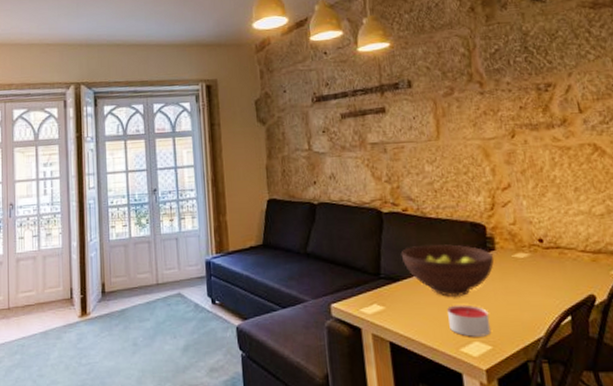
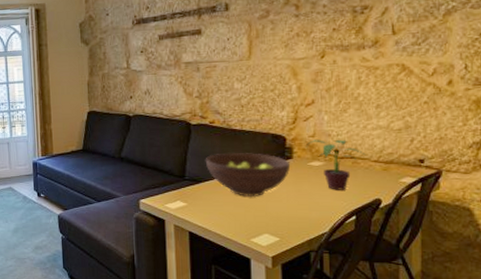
candle: present [447,304,491,337] -> none [243,204,281,230]
potted plant: none [507,228,572,286] -> present [305,140,366,190]

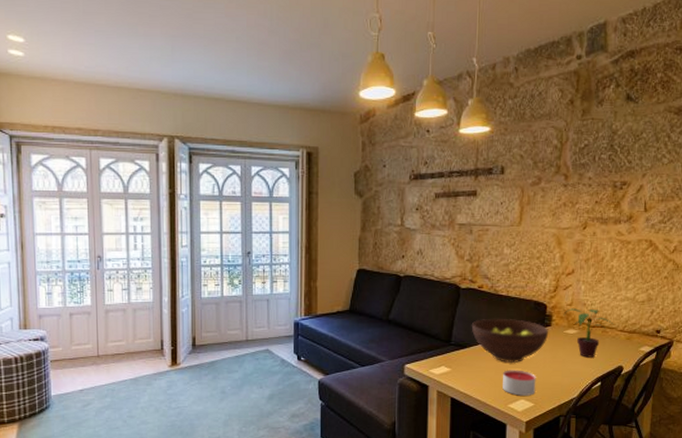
candle: none [243,204,281,230] -> present [503,370,536,396]

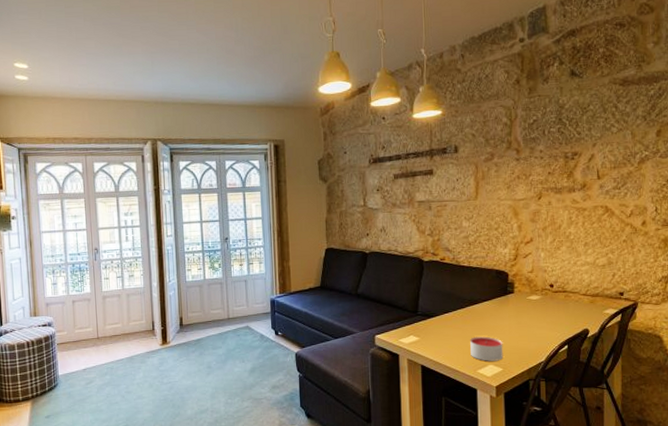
fruit bowl: present [471,318,549,364] -> none [436,287,512,331]
potted plant: present [563,308,614,358] -> none [525,275,576,322]

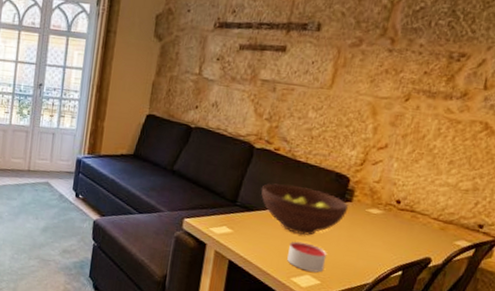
fruit bowl: none [436,287,512,331] -> present [261,183,349,236]

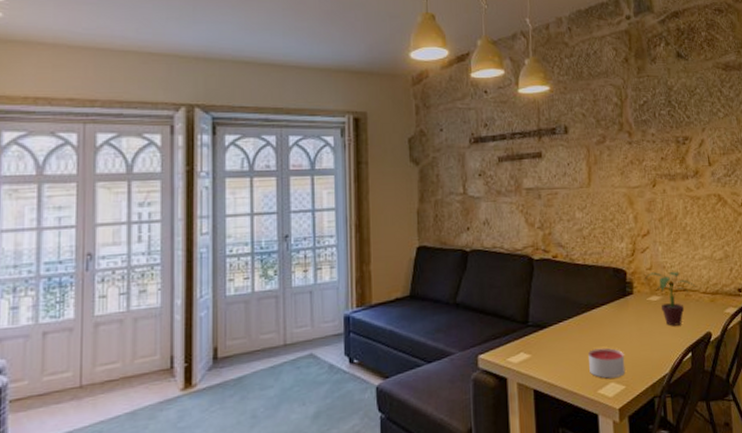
fruit bowl: present [261,183,349,236] -> none [549,289,632,342]
potted plant: none [368,186,427,243] -> present [644,272,696,326]

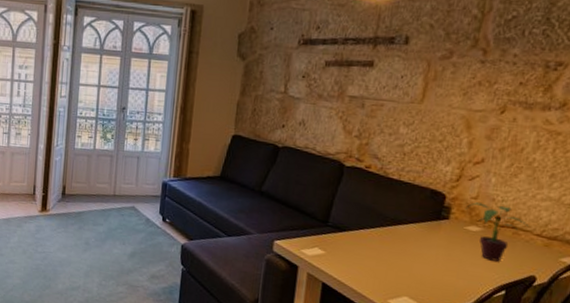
candle: present [588,347,626,379] -> none [383,261,425,294]

